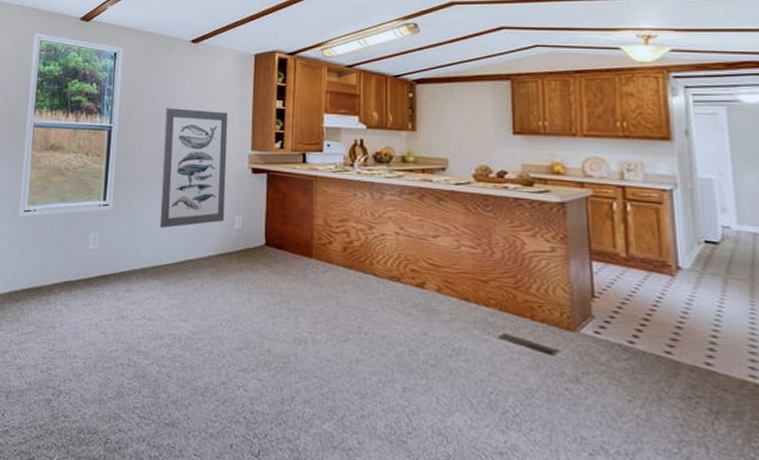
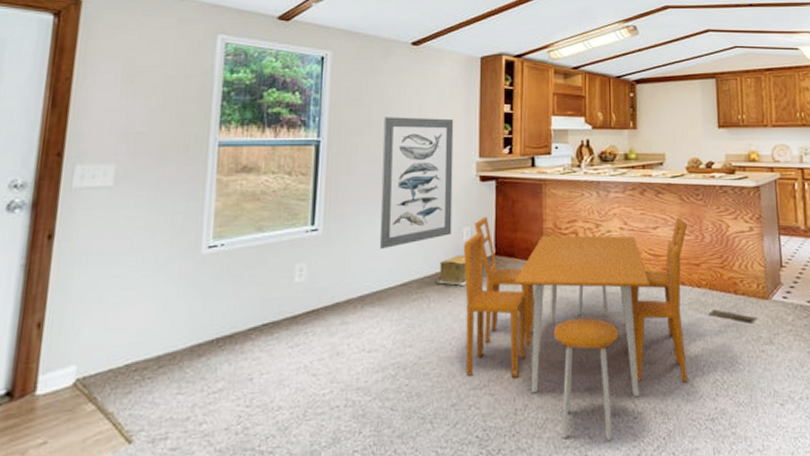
cardboard box: none [208,241,238,272] -> present [435,255,467,287]
dining table: none [234,207,474,451] -> present [463,216,688,441]

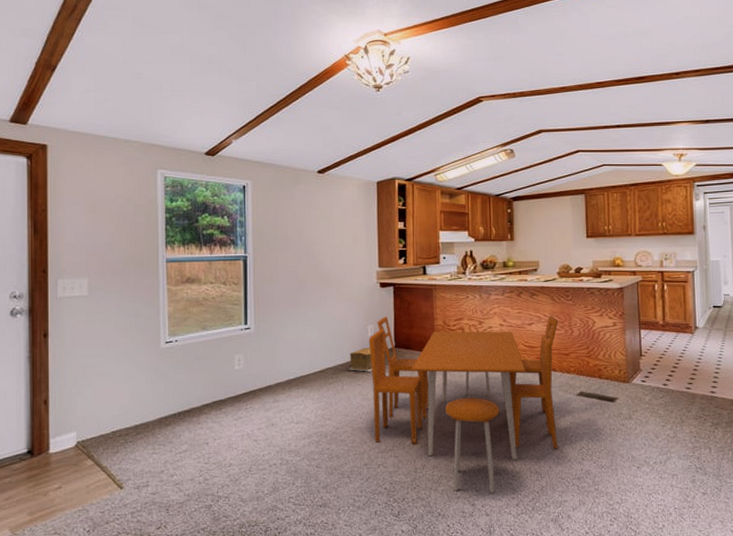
wall art: present [379,117,454,250] -> none [298,235,359,344]

